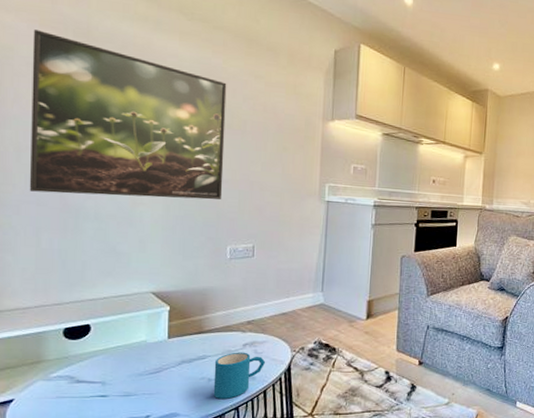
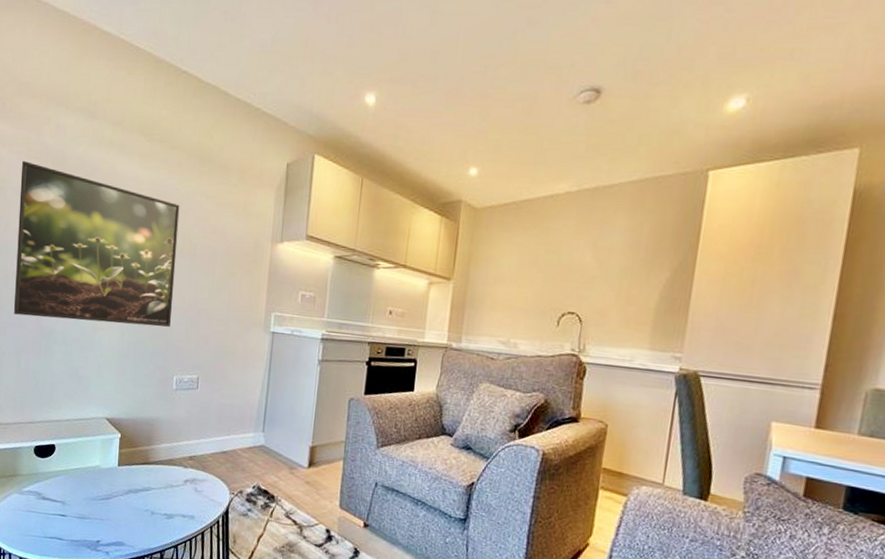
mug: present [213,352,266,399] -> none [155,487,205,535]

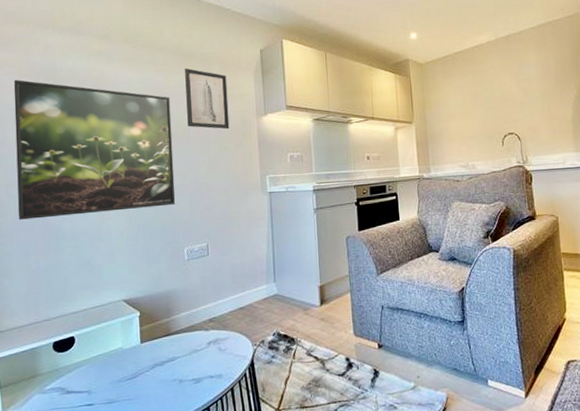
wall art: none [195,173,245,253] -> present [185,68,230,130]

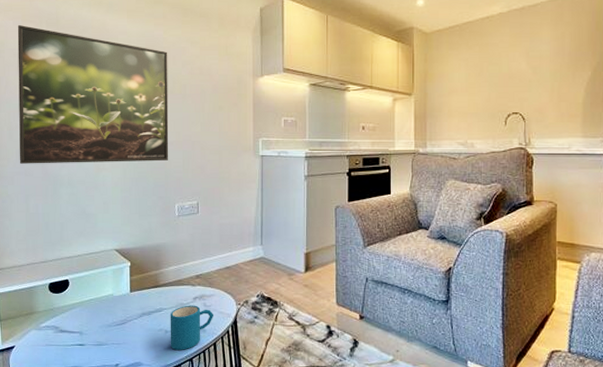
mug: none [183,350,230,400] -> present [170,305,214,350]
wall art: present [185,68,230,130] -> none [184,23,225,89]

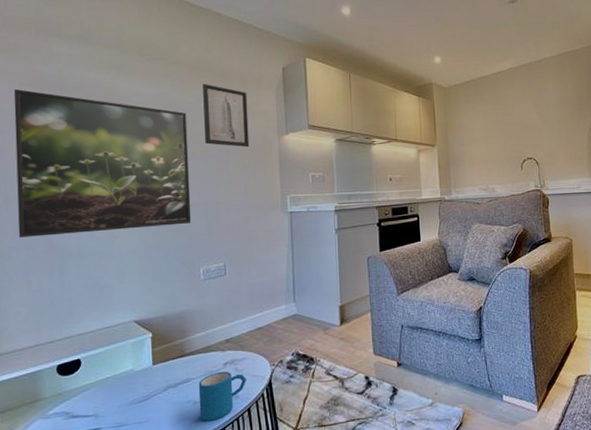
wall art: none [184,23,225,89] -> present [203,83,250,148]

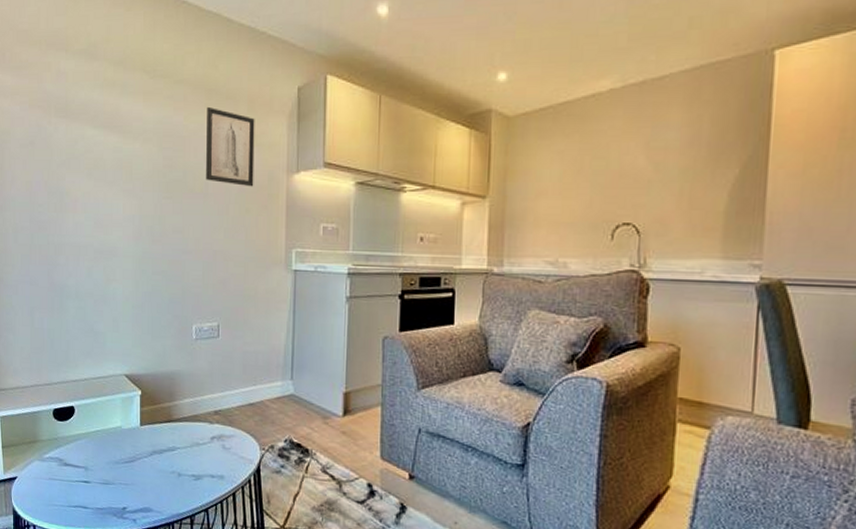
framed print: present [13,89,192,238] -> none [24,111,188,274]
mug: present [198,371,247,421] -> none [183,445,234,498]

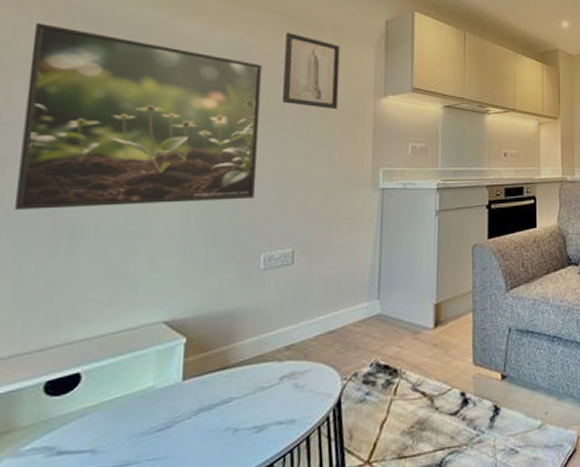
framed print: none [24,111,188,274] -> present [14,23,263,210]

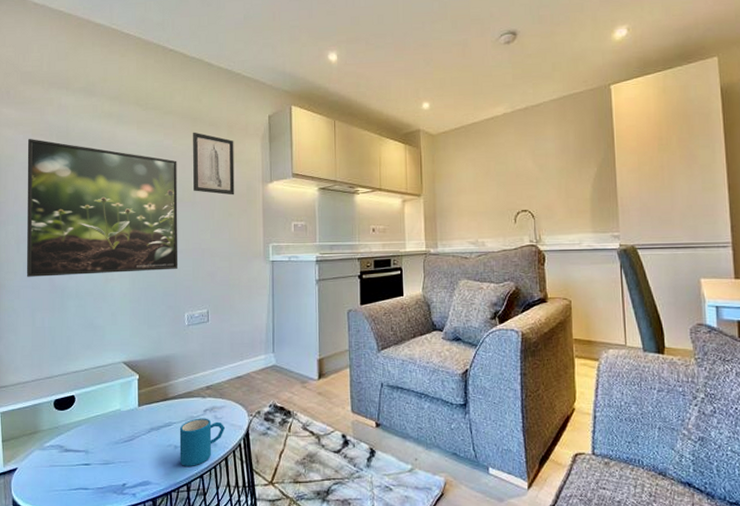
mug: none [240,387,309,455] -> present [179,418,226,466]

